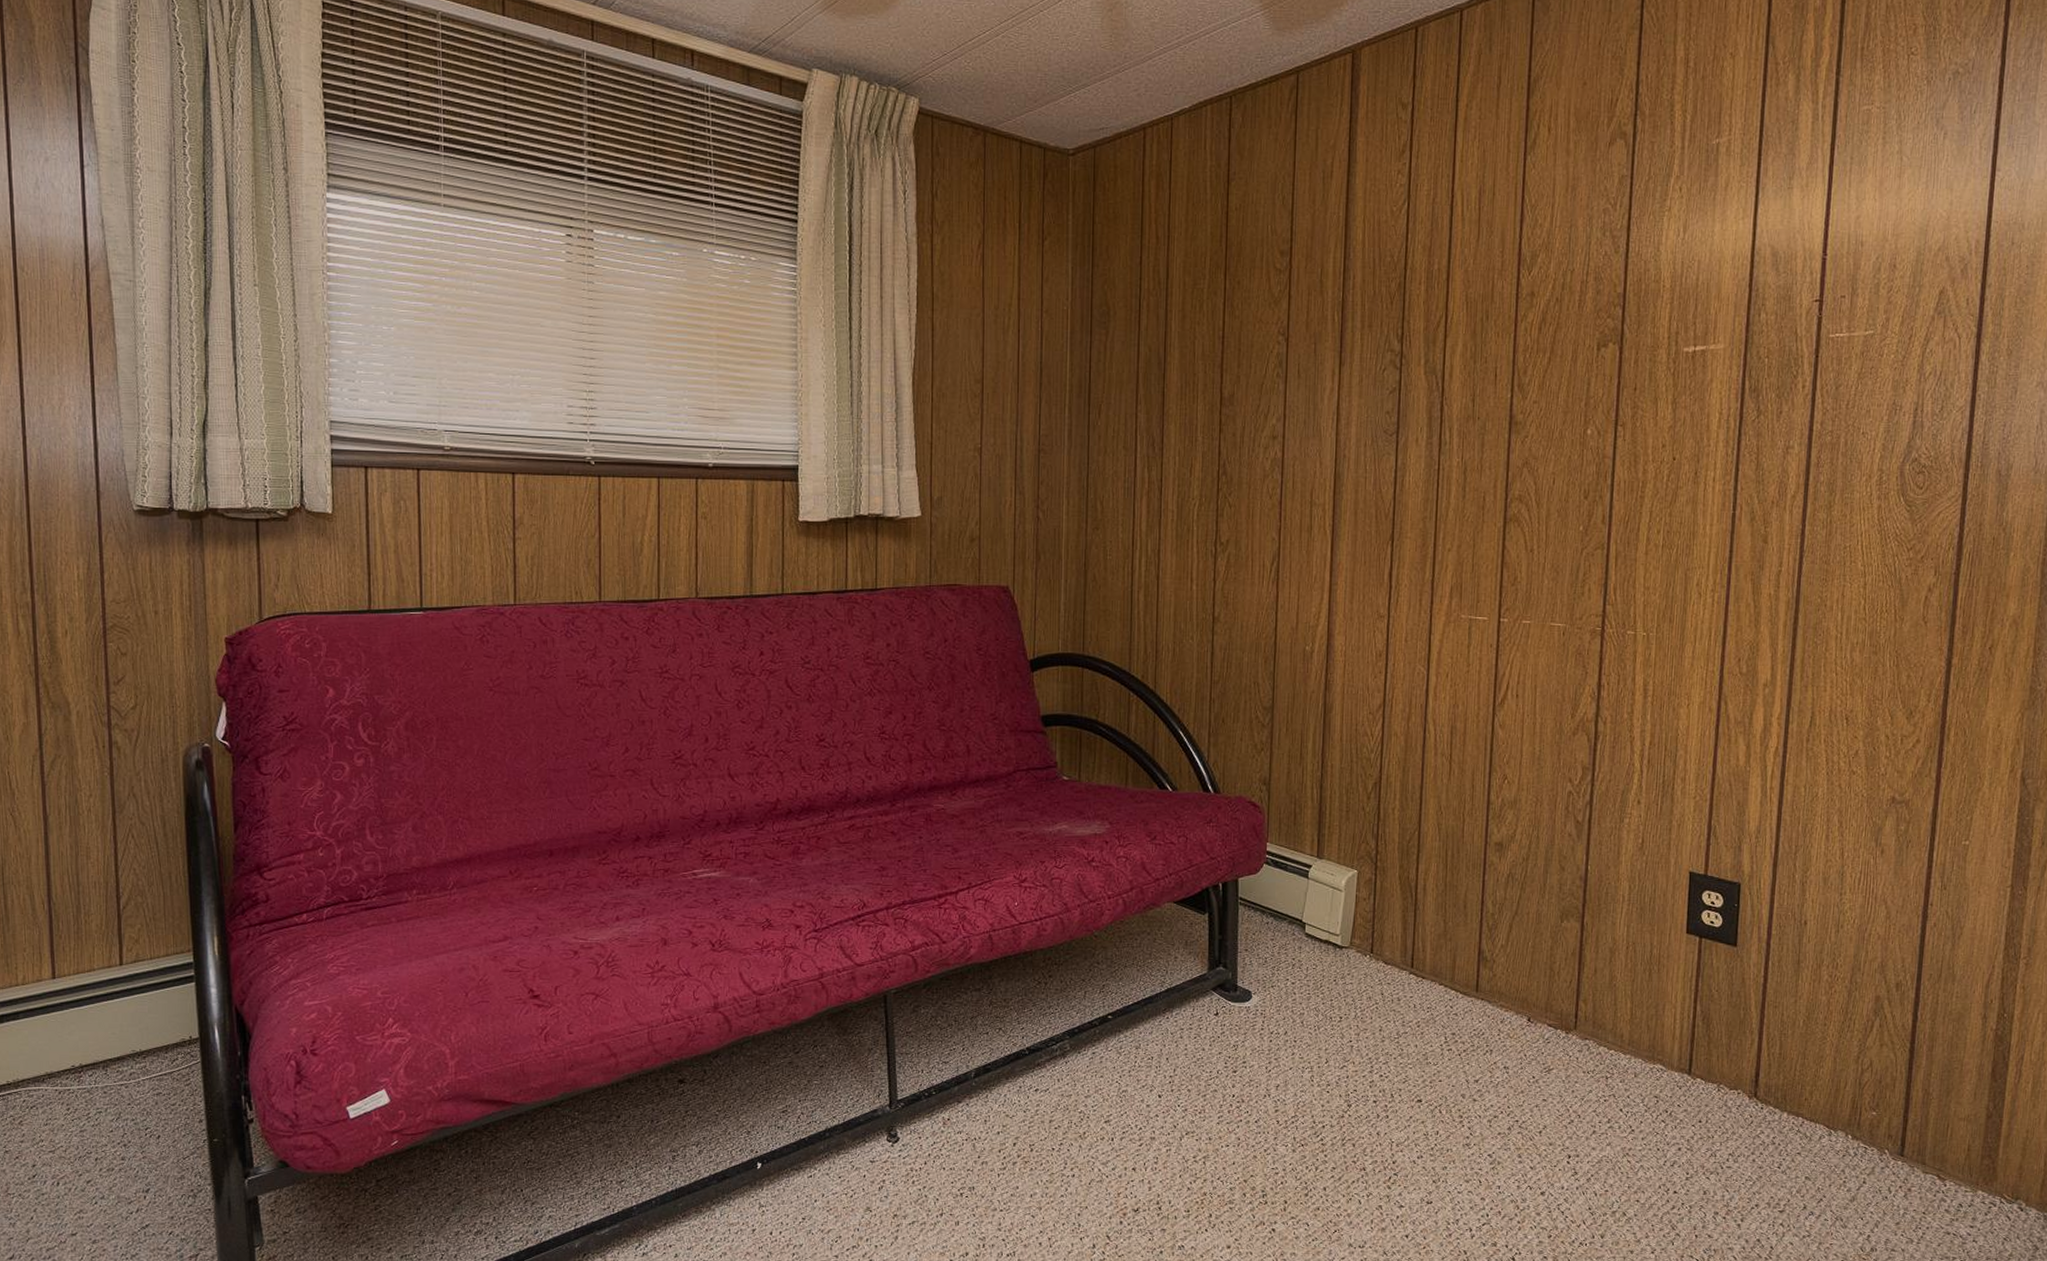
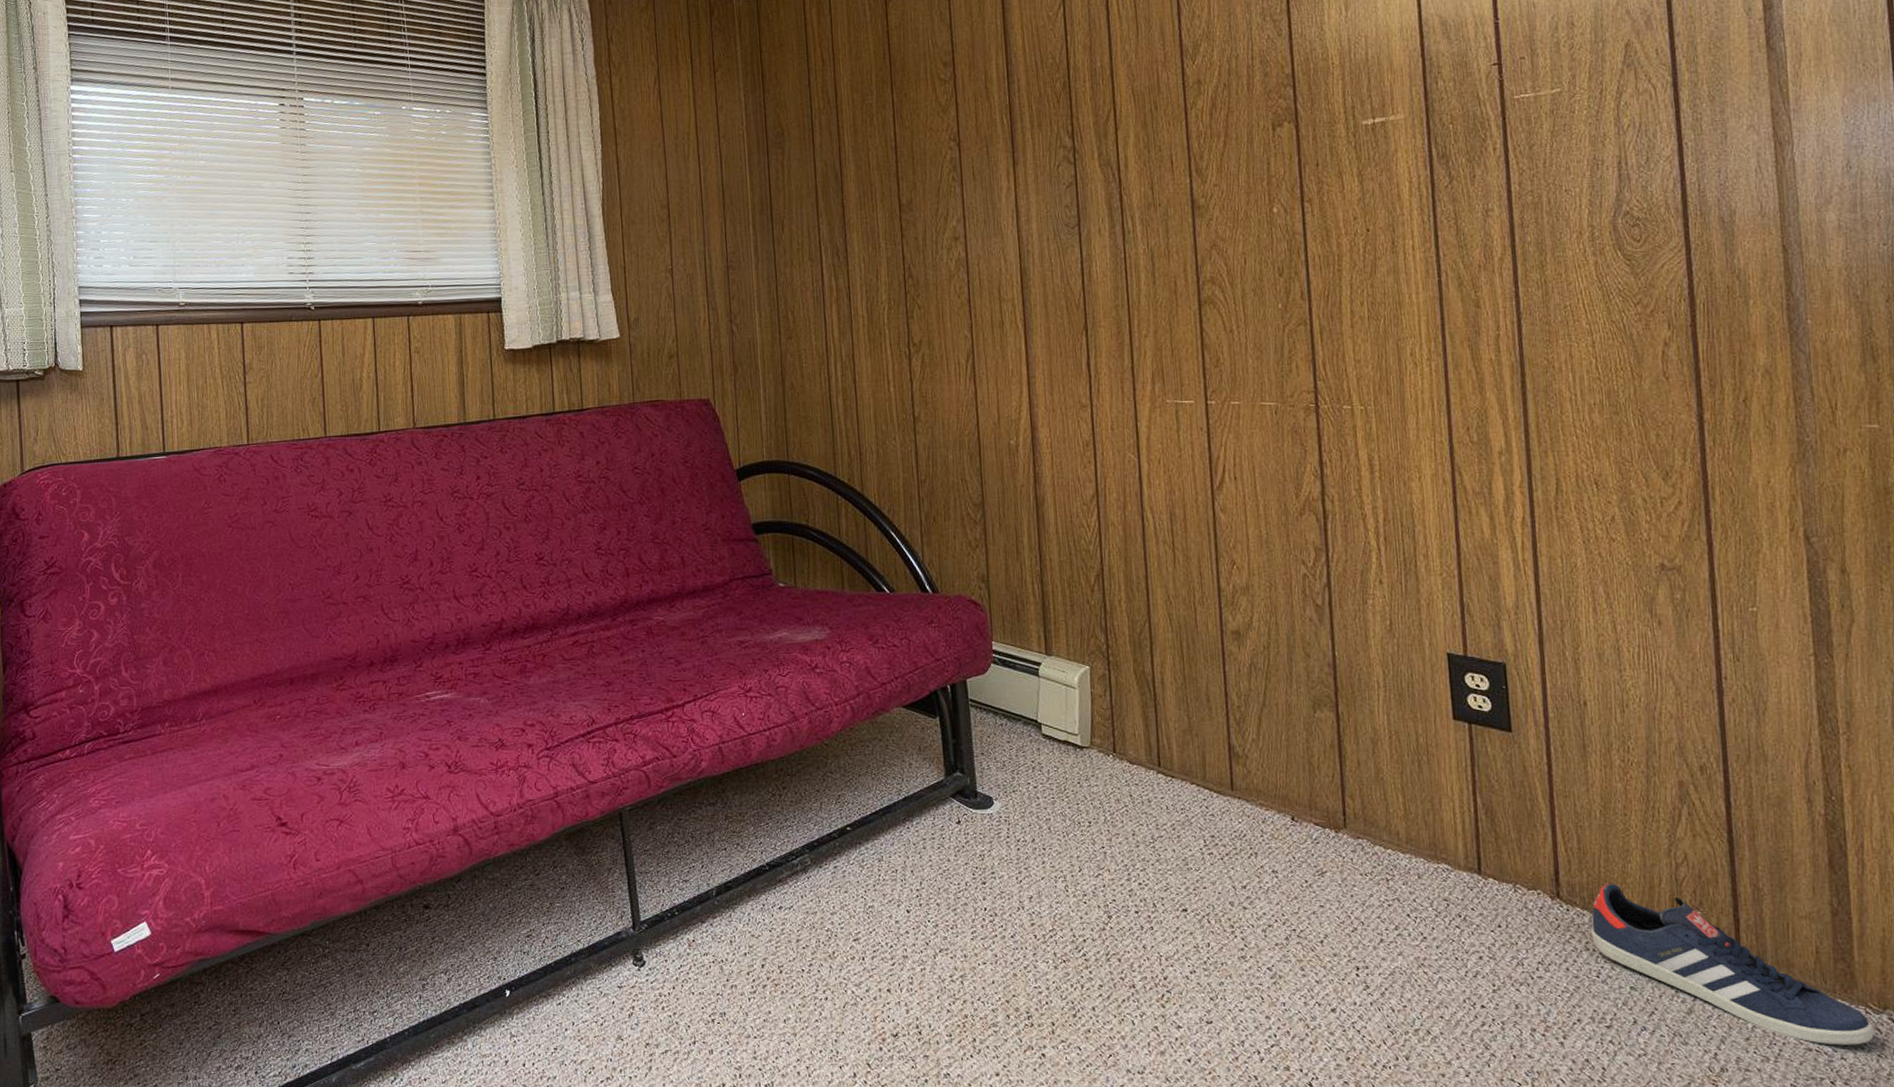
sneaker: none [1778,1086,2004,1230] -> present [1590,884,1874,1045]

